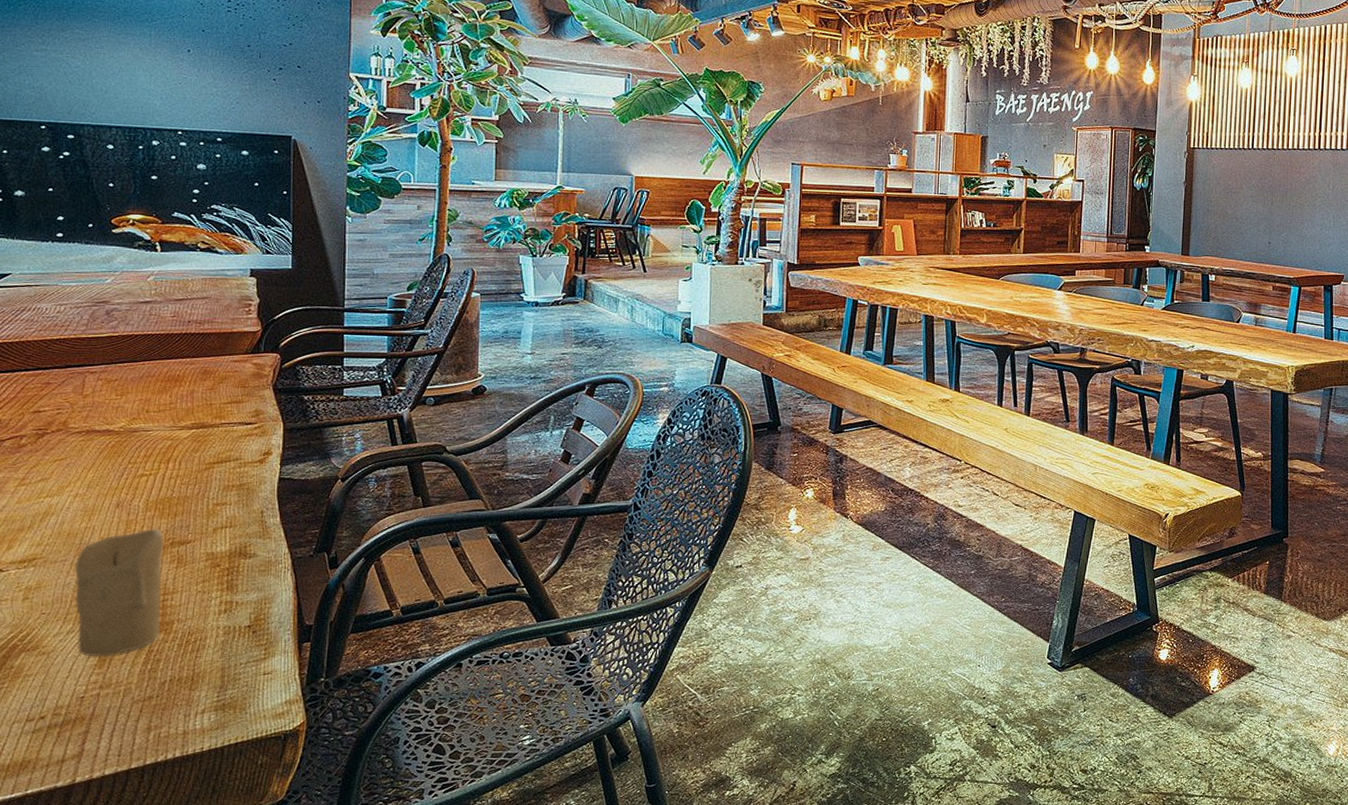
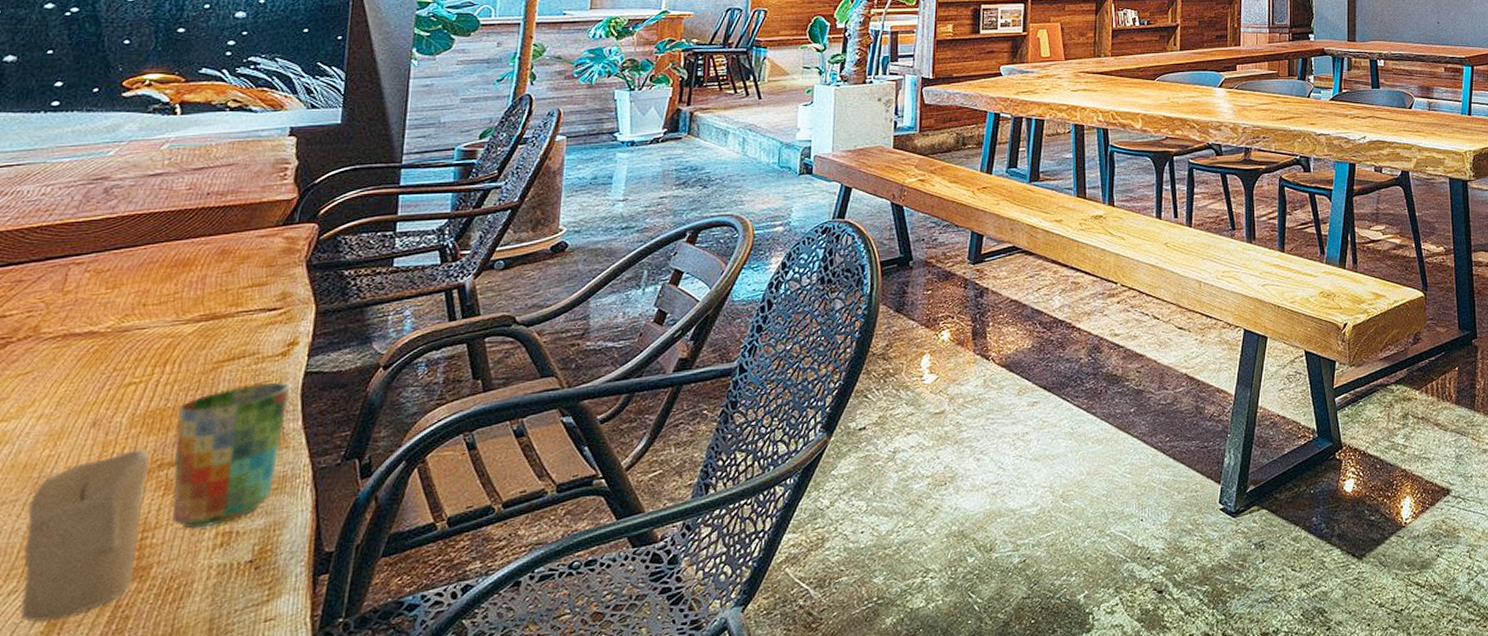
cup: none [181,484,269,596] -> present [171,381,291,529]

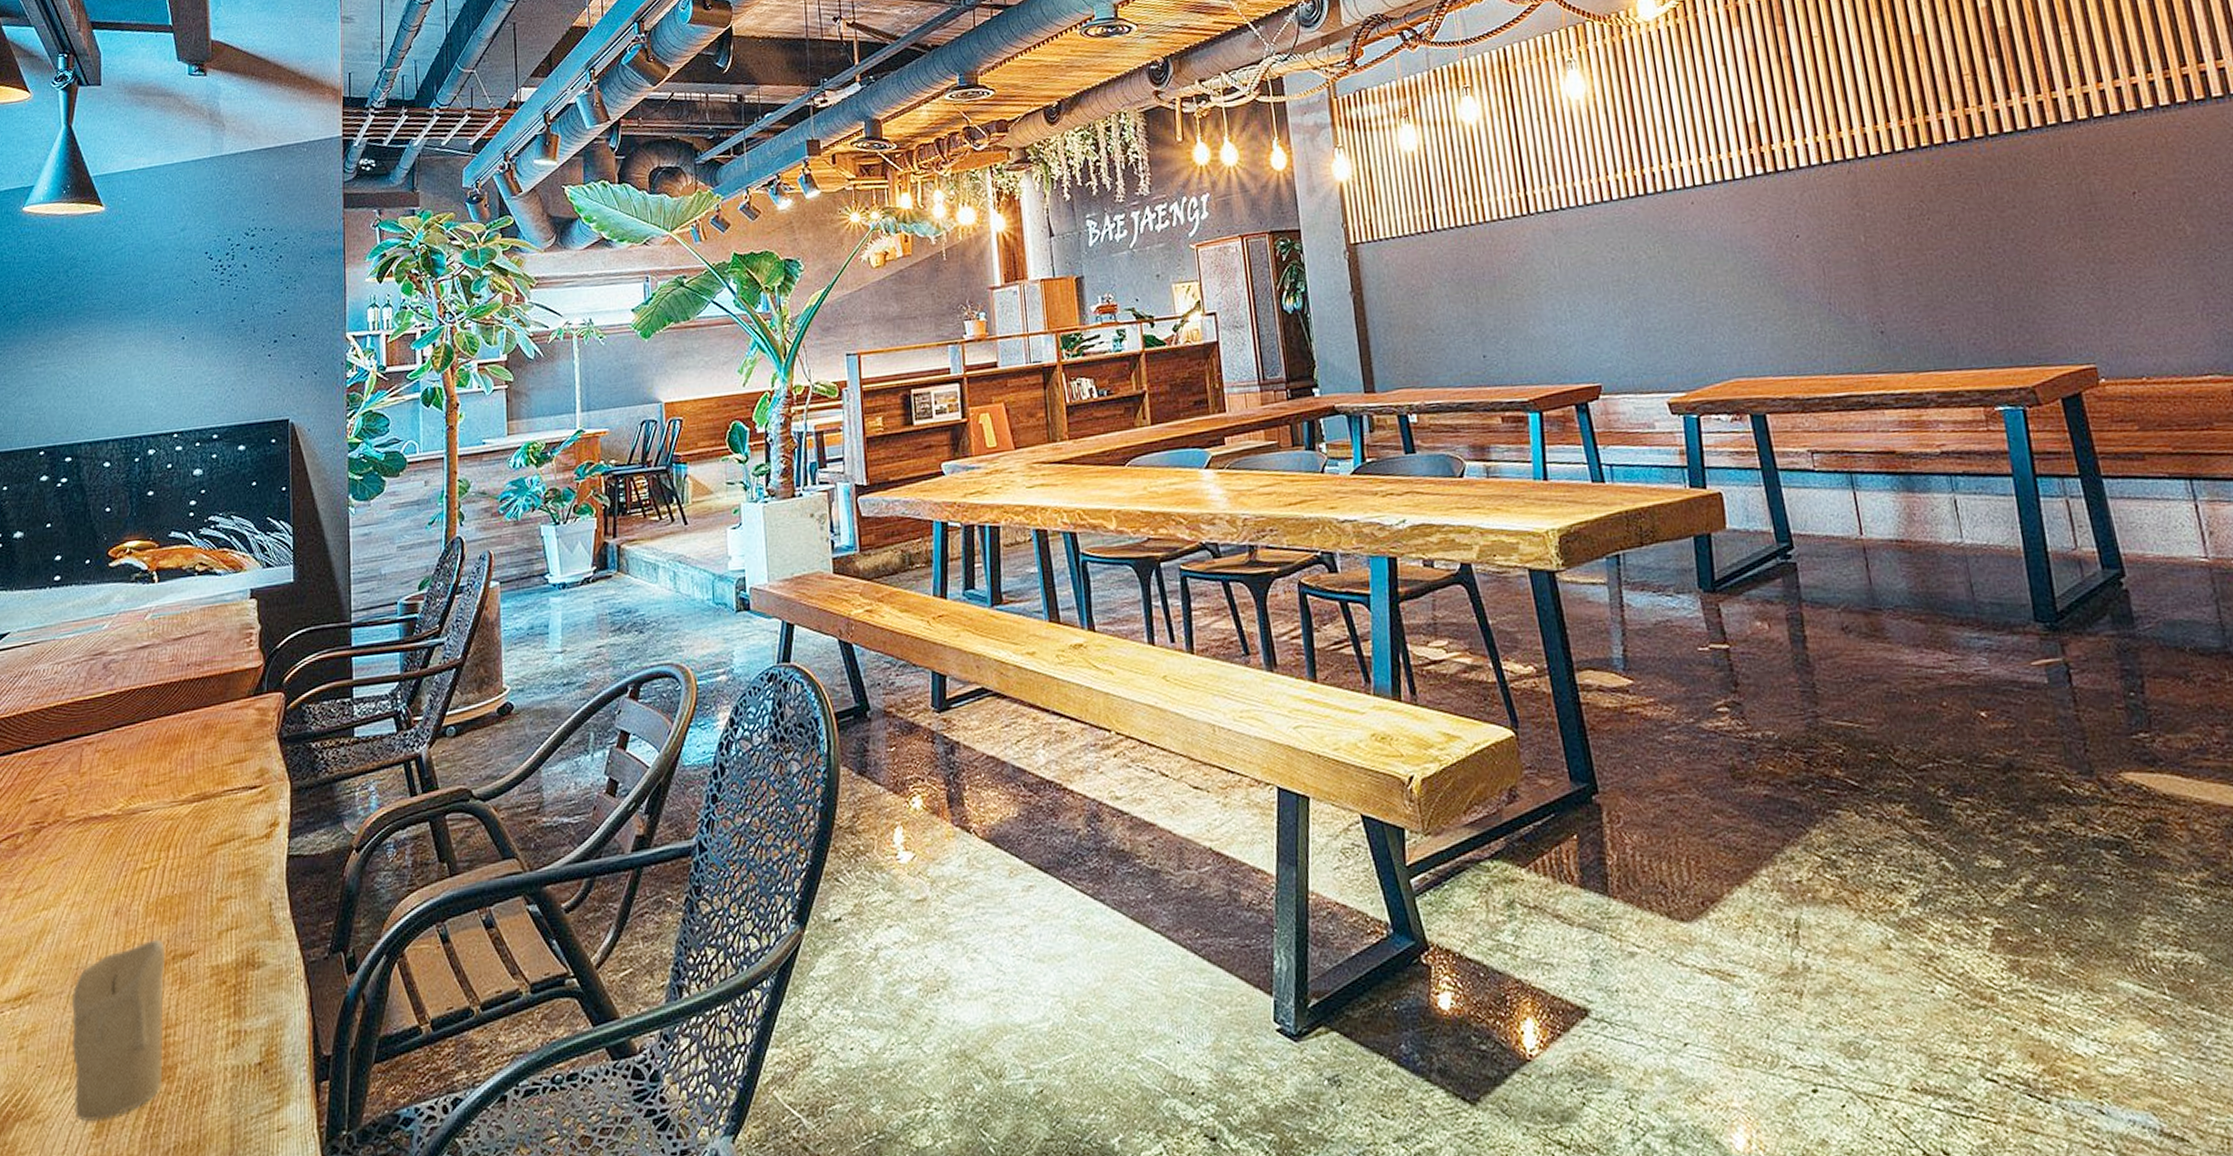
cup: present [171,381,291,529] -> none [183,866,277,1027]

